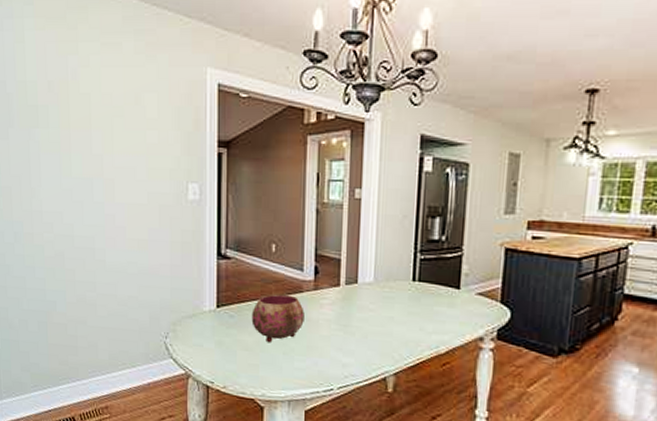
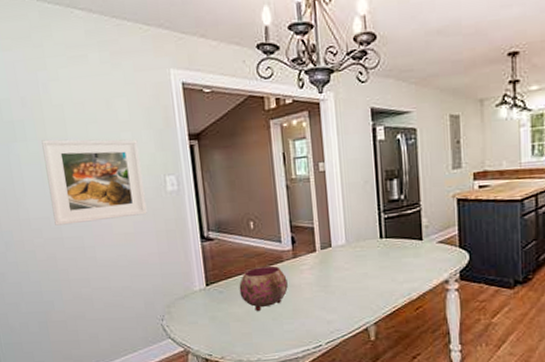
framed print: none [64,129,164,223] -> present [41,139,147,226]

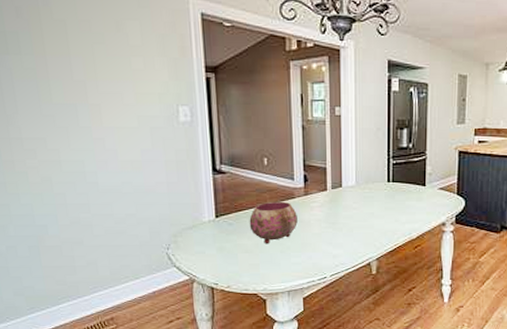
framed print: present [41,139,147,226] -> none [39,56,157,147]

